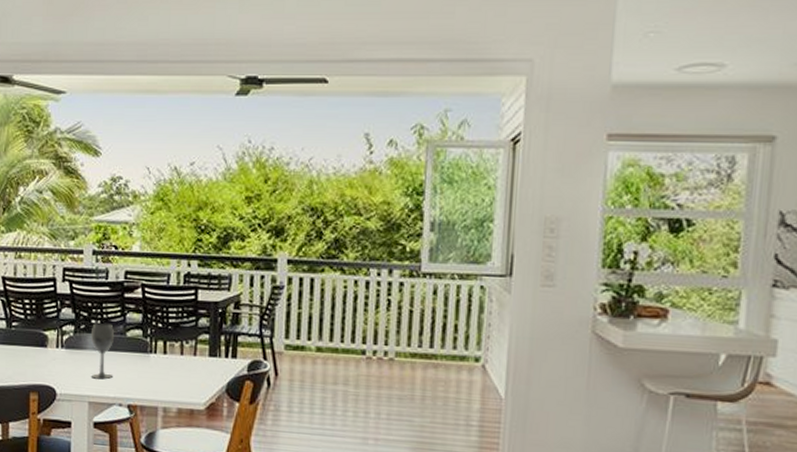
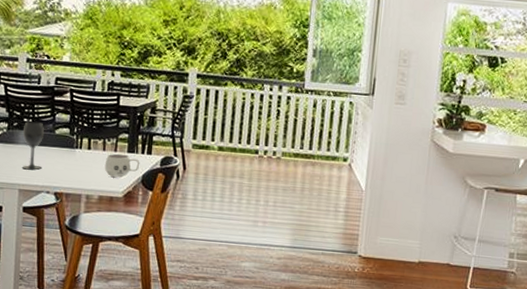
mug: none [183,358,224,388] -> present [104,153,140,178]

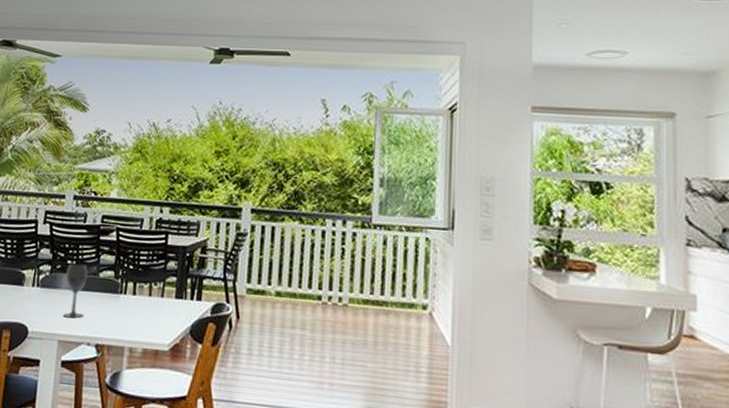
mug: present [104,153,140,178] -> none [149,299,189,329]

